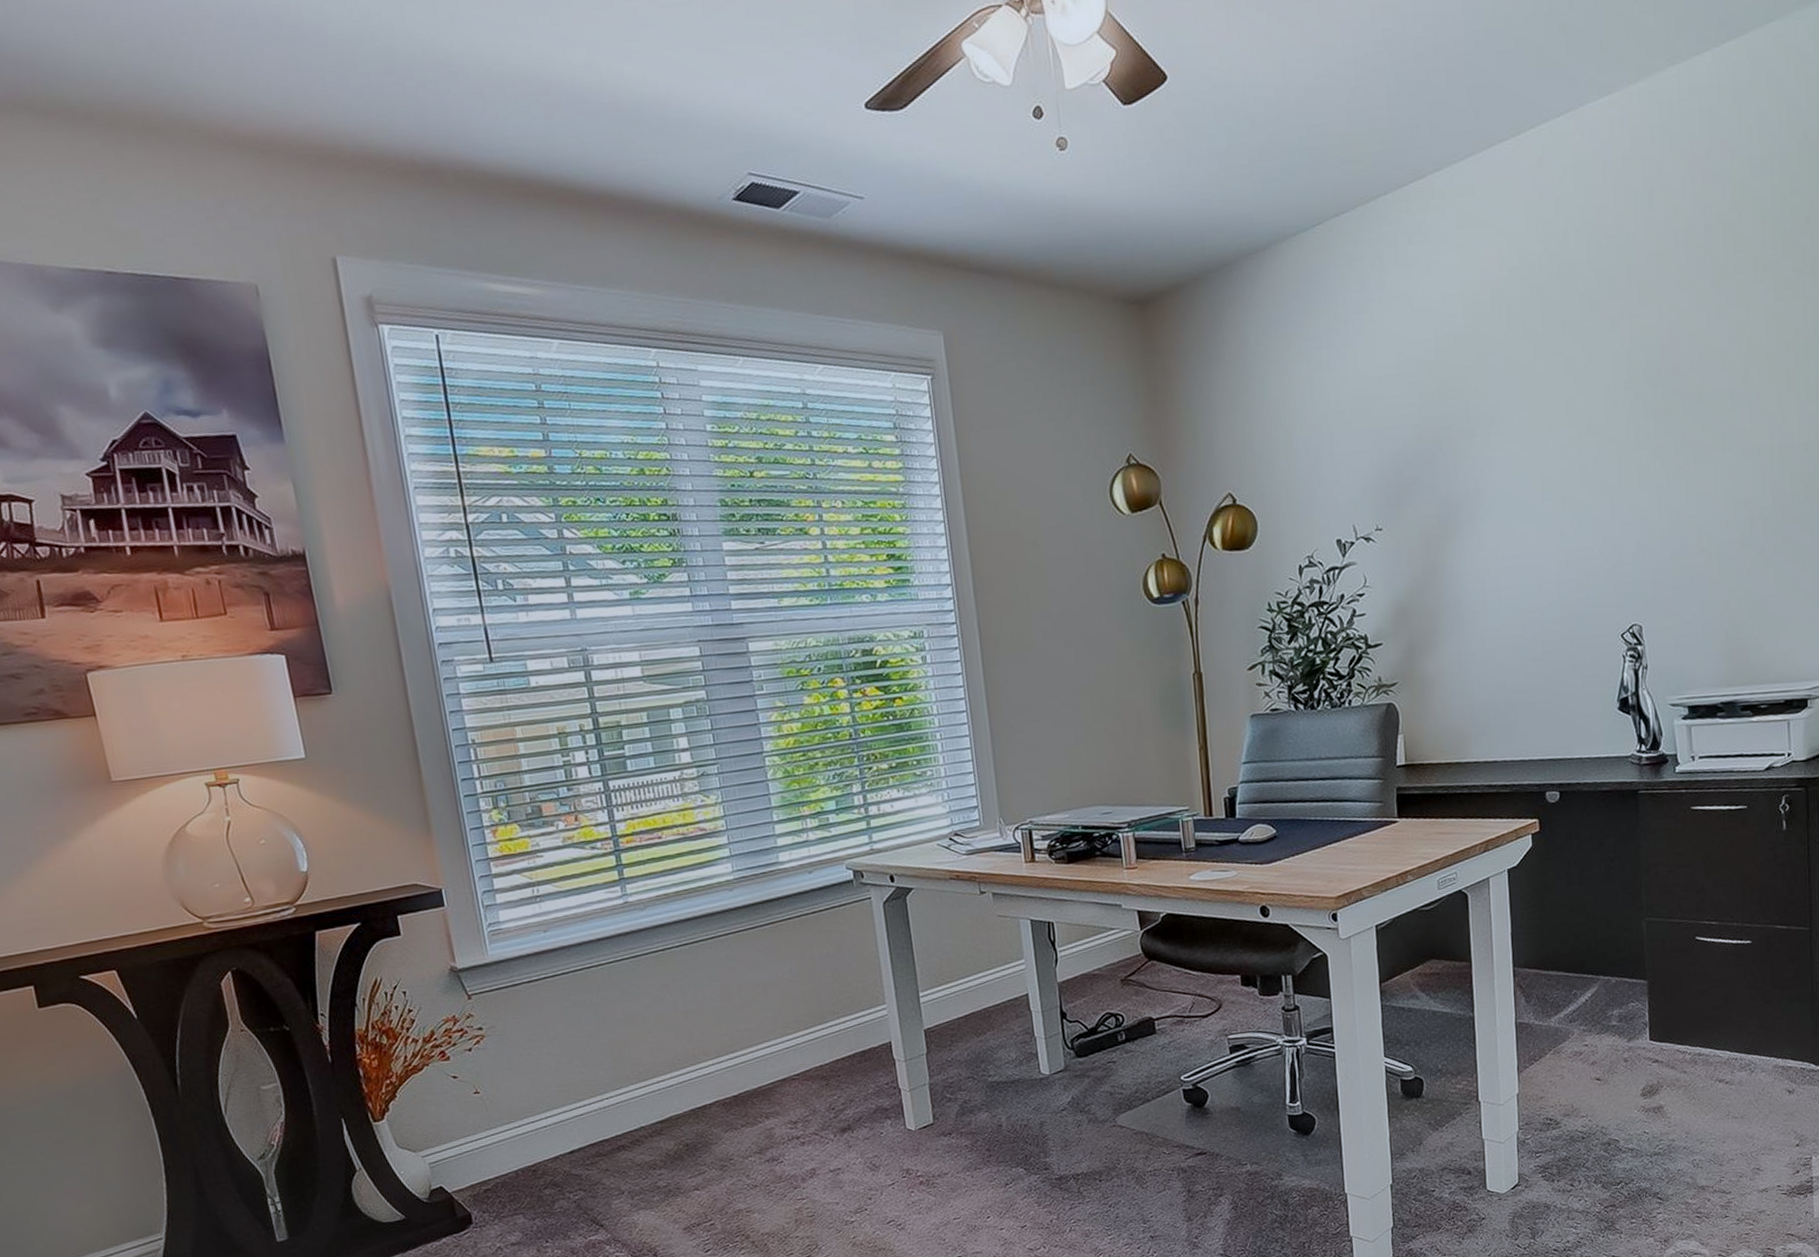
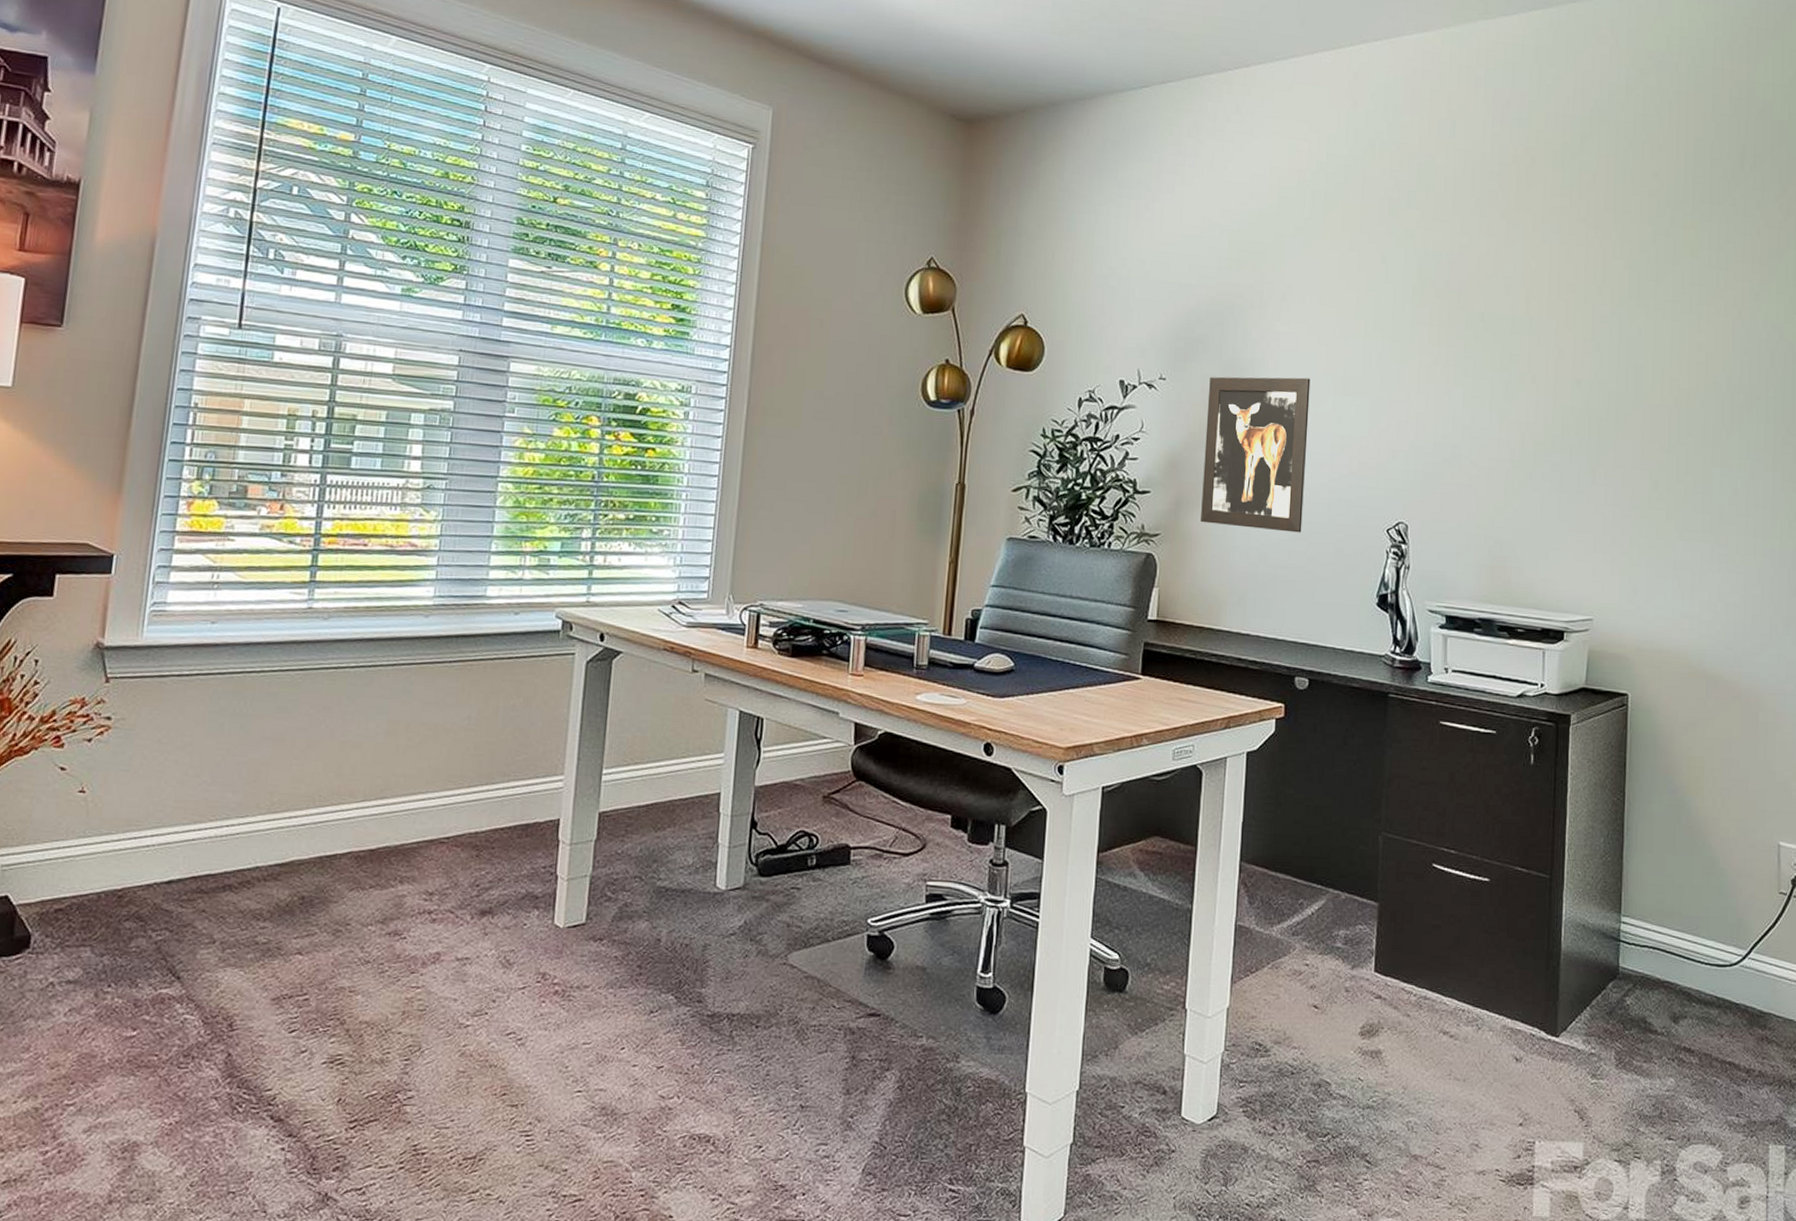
wall art: none [1426,498,1537,664] -> present [1201,376,1311,533]

